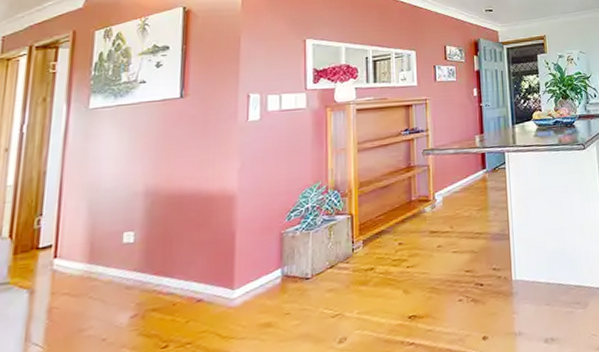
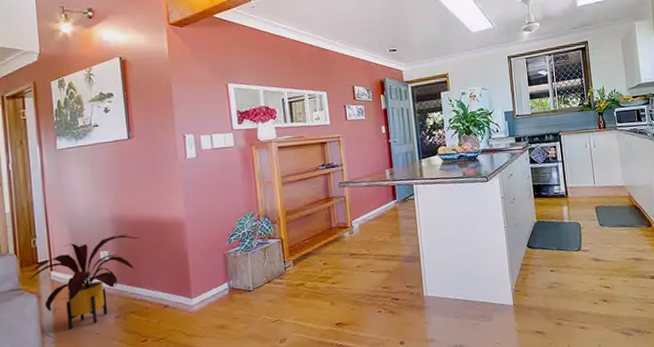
house plant: none [22,210,178,335] -> present [29,233,140,329]

